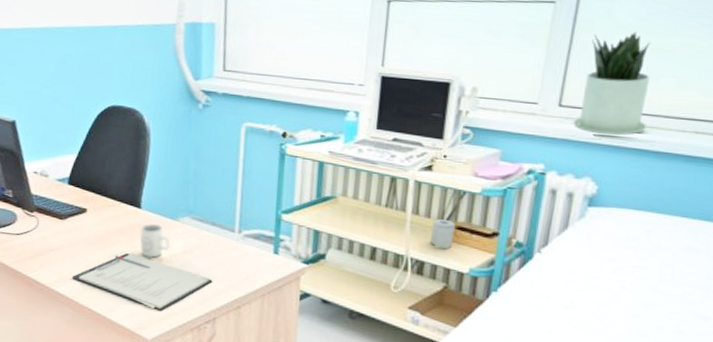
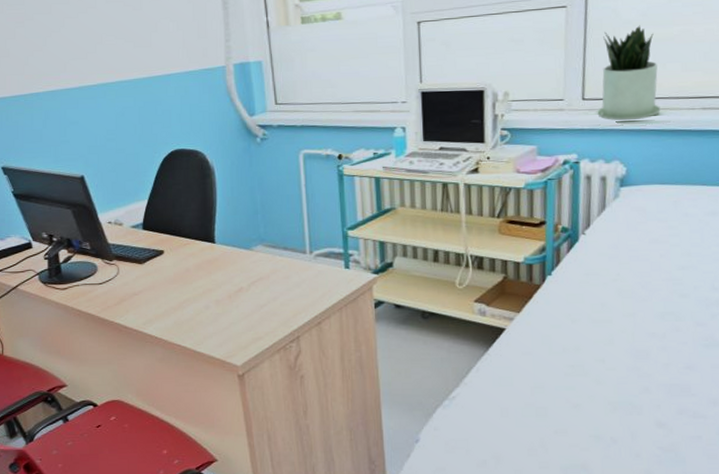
clipboard: present [72,253,213,312] -> none [158,286,292,338]
mug: present [139,224,171,258] -> none [217,256,248,288]
toilet paper roll: present [430,218,455,250] -> none [485,215,506,244]

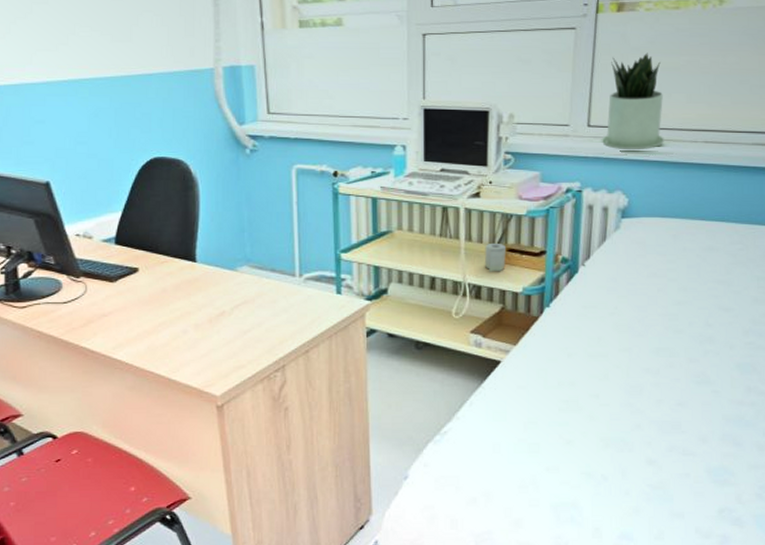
toilet paper roll: none [485,215,506,244] -> present [484,242,506,272]

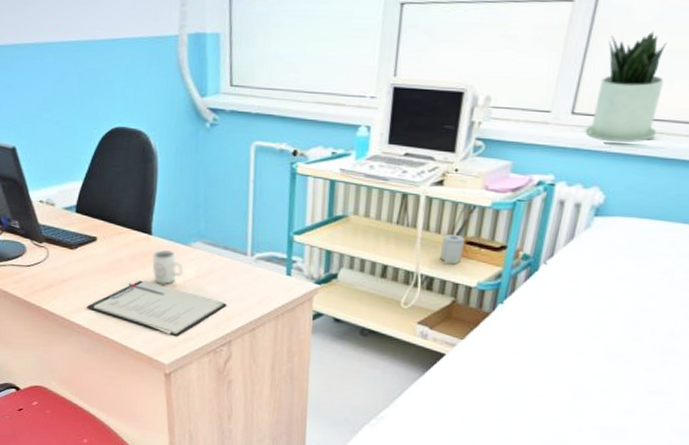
clipboard: none [130,309,278,366] -> present [87,280,227,337]
mug: none [198,277,231,311] -> present [152,250,184,284]

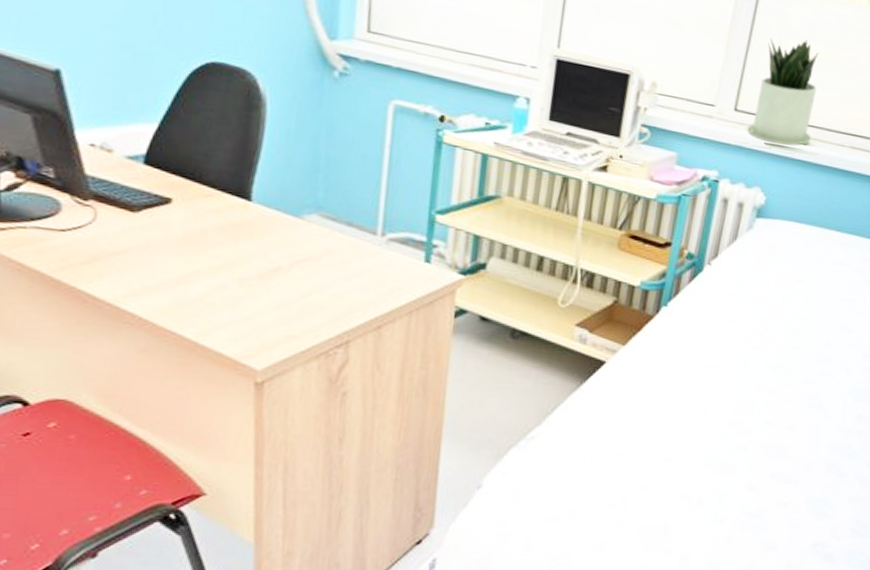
clipboard: present [87,280,227,337] -> none [148,258,347,335]
mug: present [152,250,184,284] -> none [248,221,292,266]
toilet paper roll: present [439,234,464,265] -> none [601,225,628,260]

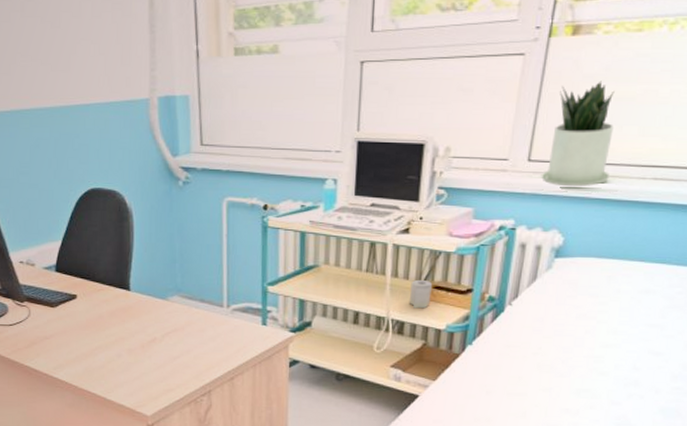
toilet paper roll: none [601,225,628,260] -> present [409,279,432,309]

